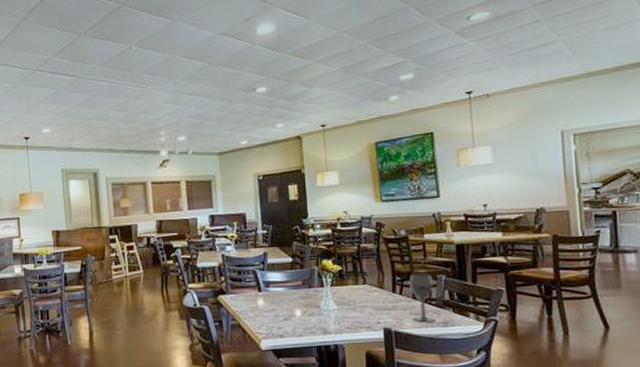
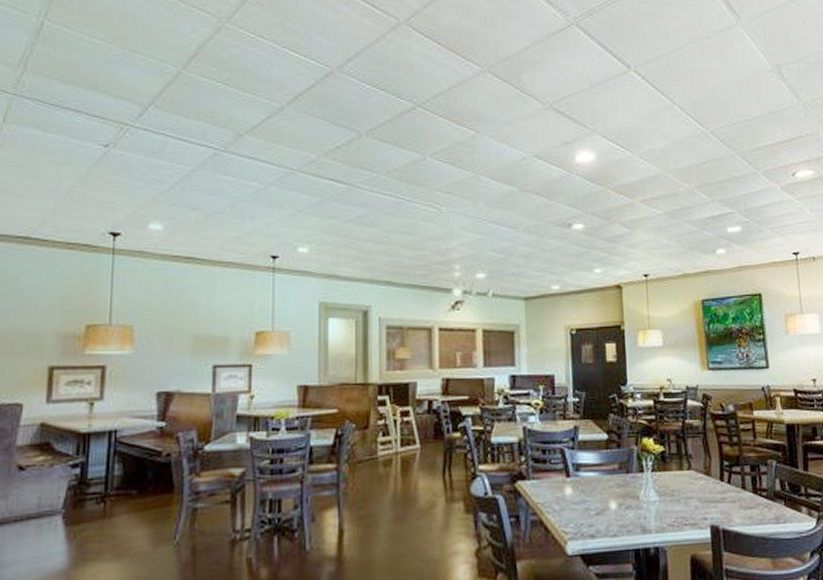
wine glass: present [409,273,435,323] -> none [738,457,766,519]

